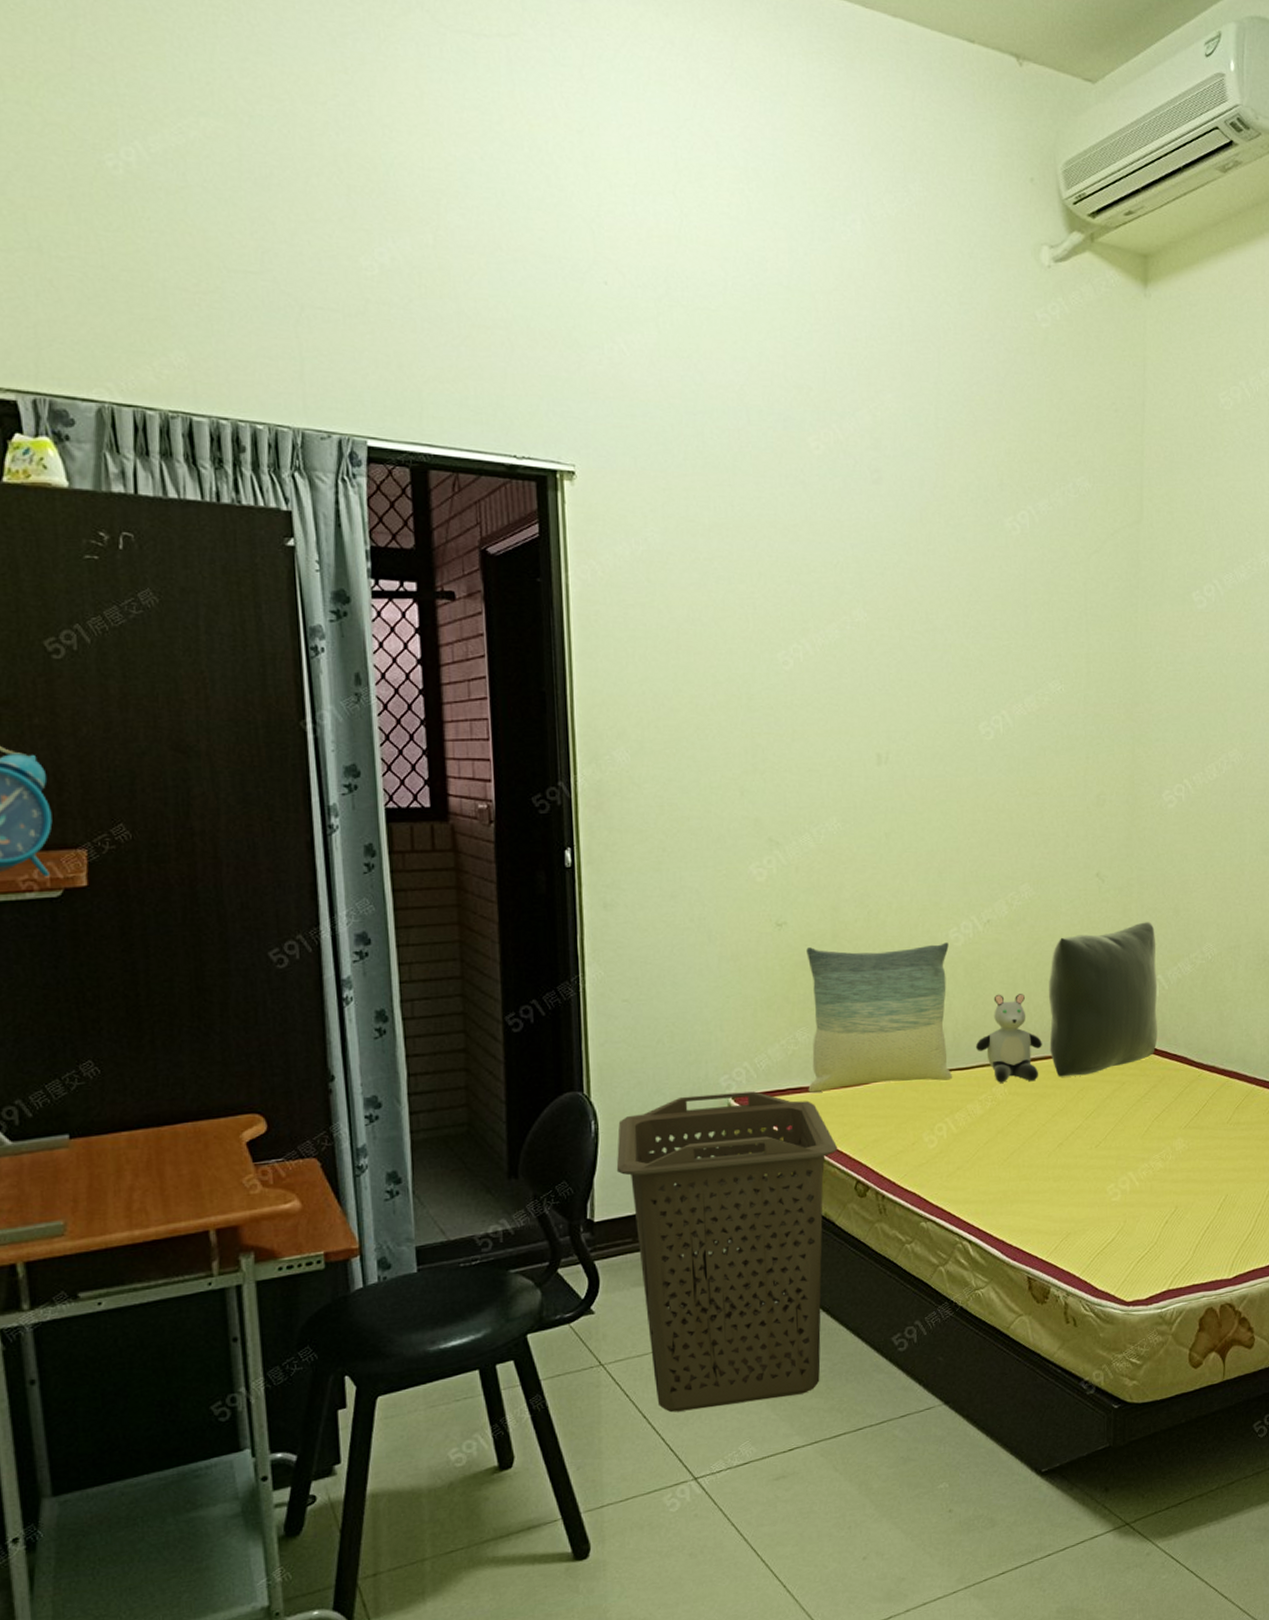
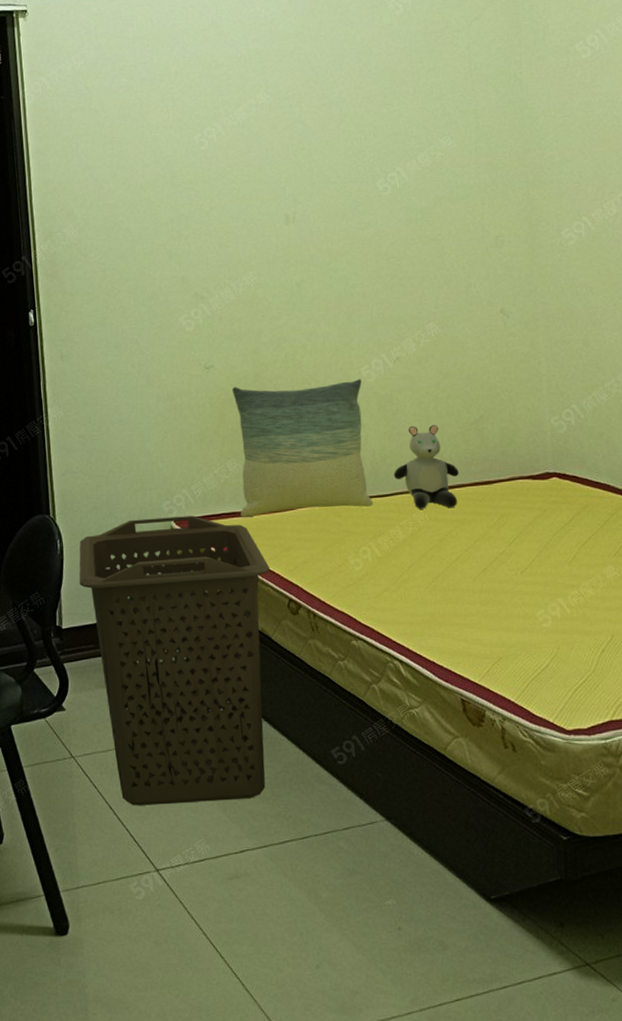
pillow: present [1048,922,1158,1077] -> none [460,353,577,504]

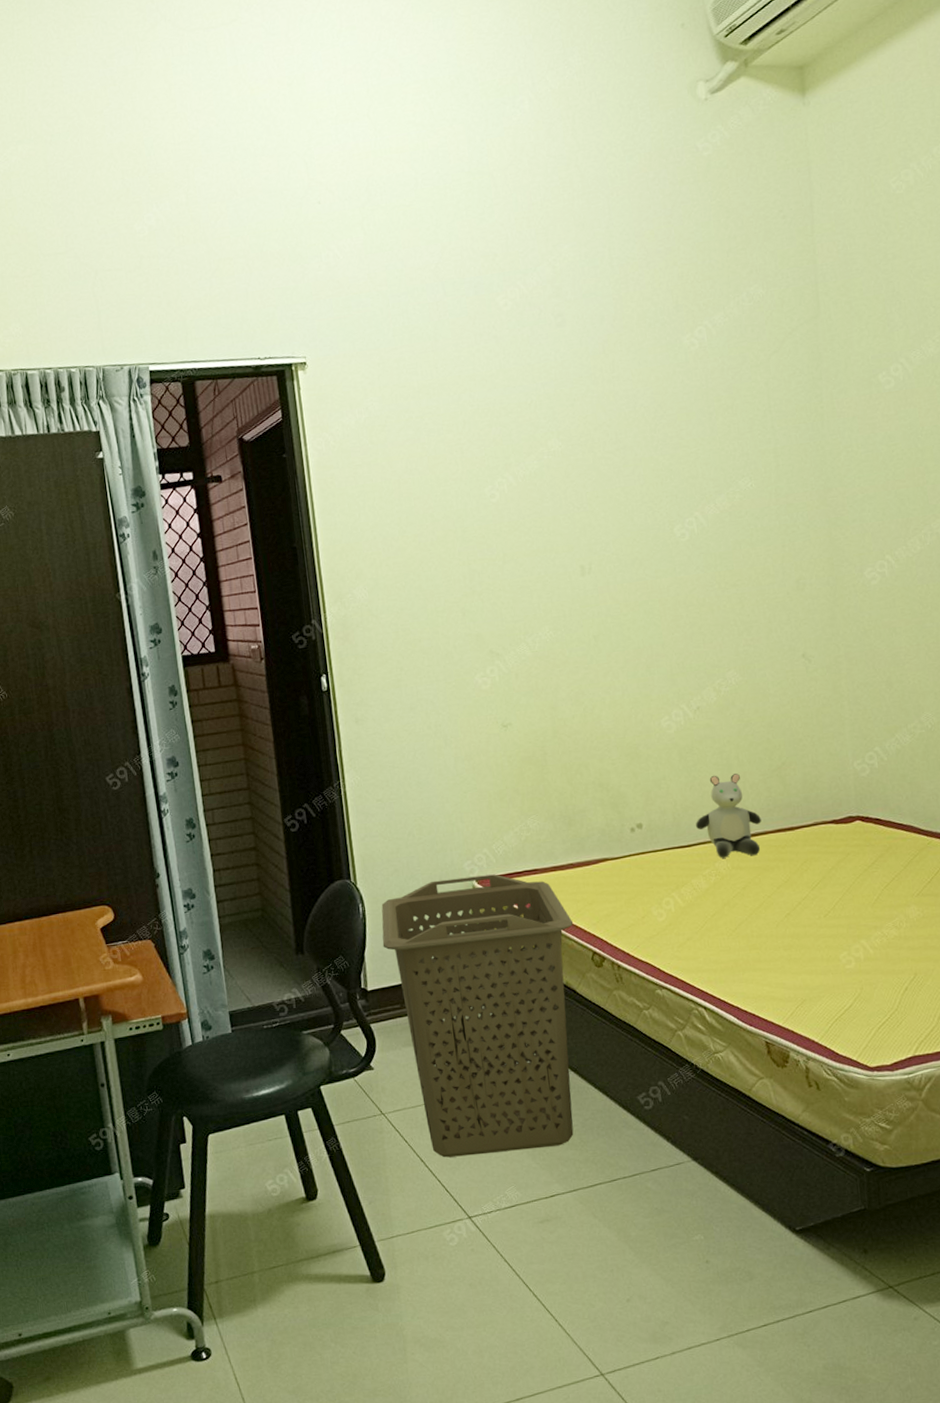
pillow: present [232,379,374,517] -> none [531,730,676,874]

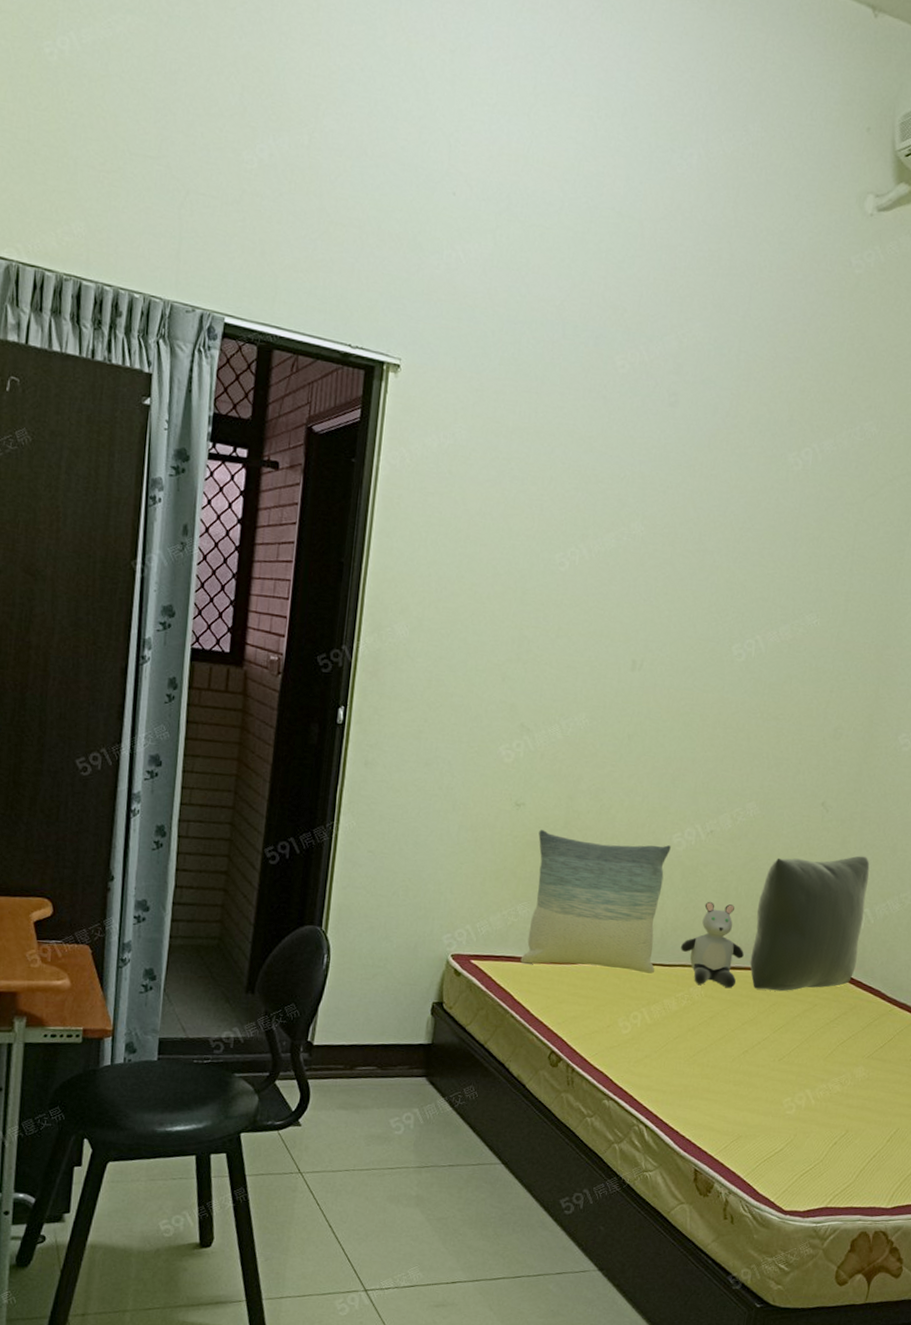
laundry basket: present [381,874,574,1158] -> none [339,946,538,1235]
pillow: none [531,730,676,874] -> present [520,830,671,974]
pillow: none [762,696,881,851] -> present [750,856,870,992]

